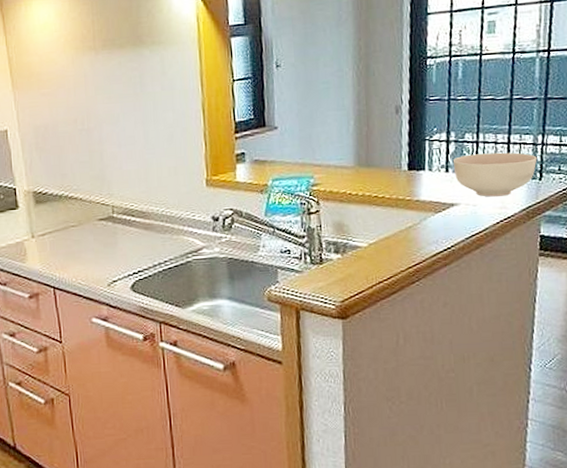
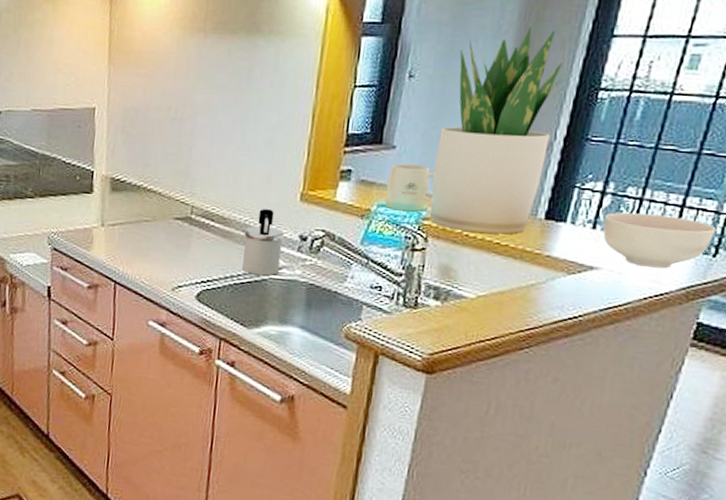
soap dispenser: none [163,198,200,259] -> present [242,209,285,276]
mug: none [276,140,316,182] -> present [385,163,435,212]
planter: none [311,13,399,191] -> present [429,26,565,235]

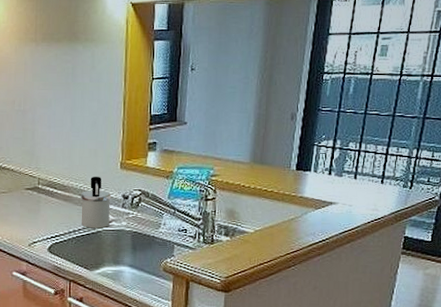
mug: present [385,163,435,212] -> none [183,135,217,171]
planter: present [429,26,565,235] -> none [215,29,300,184]
bowl: present [603,212,717,269] -> none [336,161,410,200]

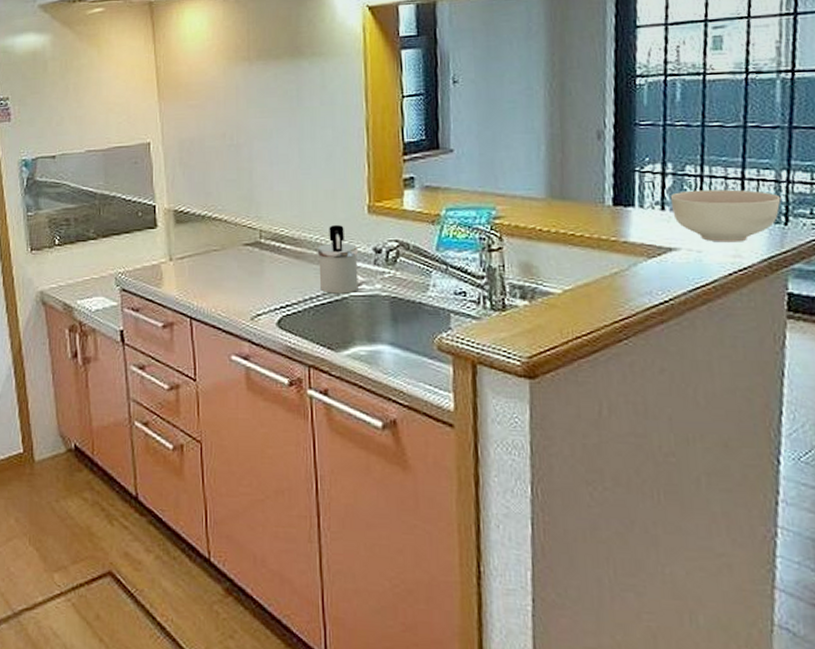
bowl: none [336,161,410,200] -> present [670,189,781,242]

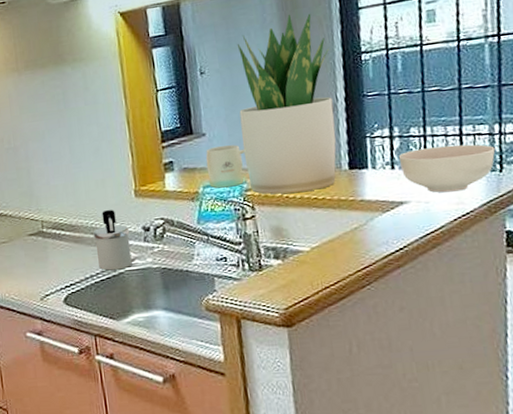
mug: none [451,165,499,213] -> present [205,144,249,188]
planter: none [493,25,601,227] -> present [237,13,336,195]

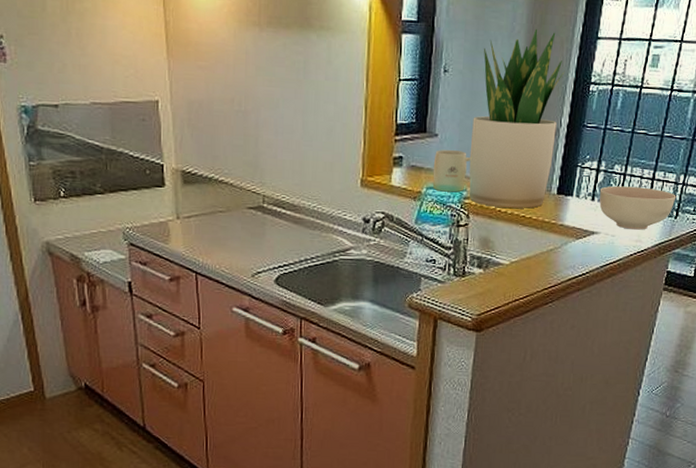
soap dispenser: present [93,210,132,271] -> none [314,195,350,257]

